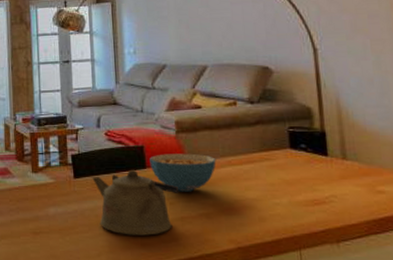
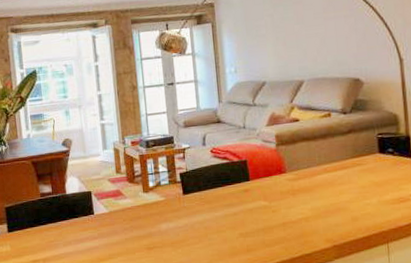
kettle: present [92,169,179,236] -> none [200,182,281,243]
cereal bowl: present [150,153,216,192] -> none [253,164,314,200]

